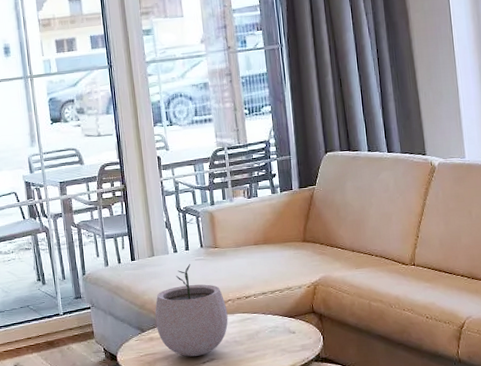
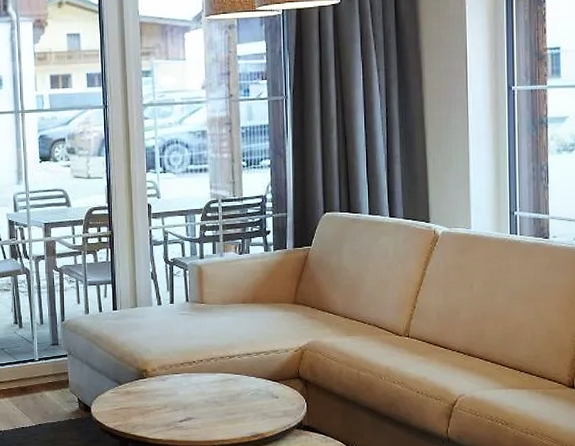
plant pot: present [155,264,228,357] -> none [133,318,209,414]

